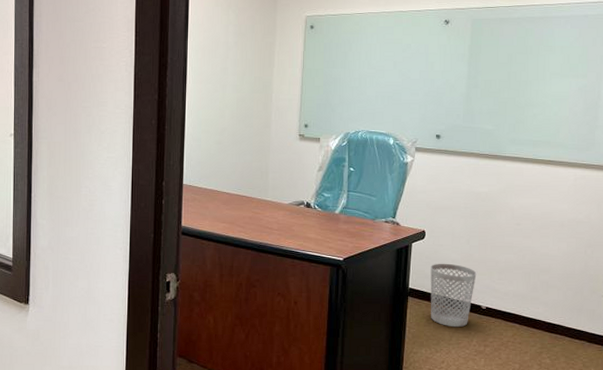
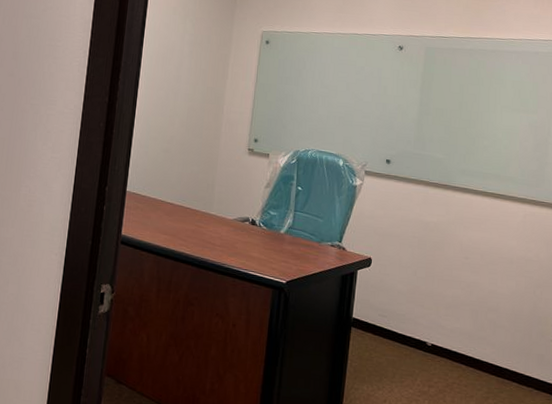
wastebasket: present [430,263,477,327] -> none [374,293,423,364]

